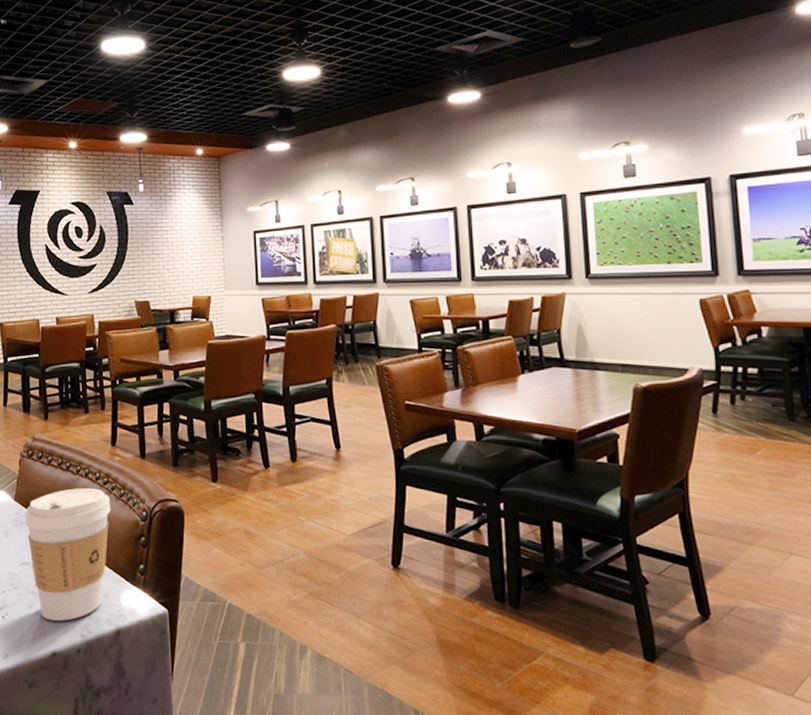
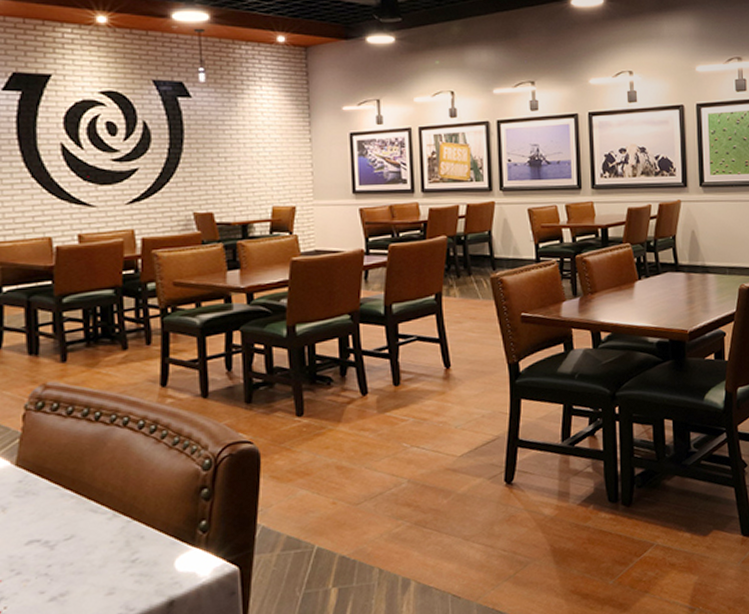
coffee cup: present [25,488,111,621] -> none [33,439,161,605]

